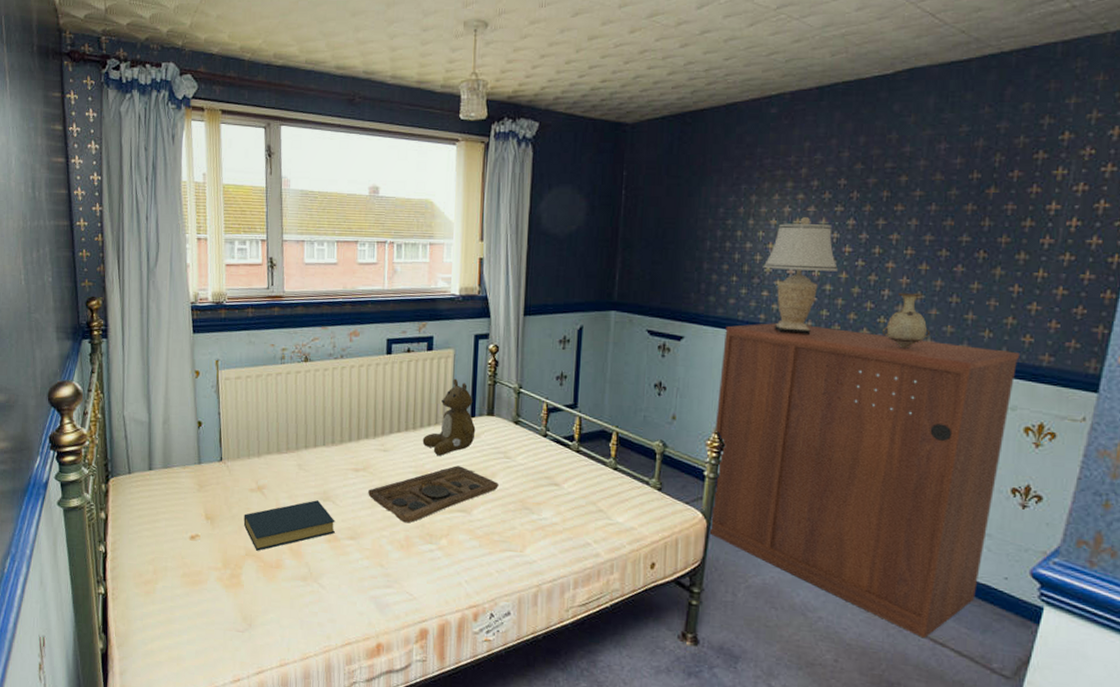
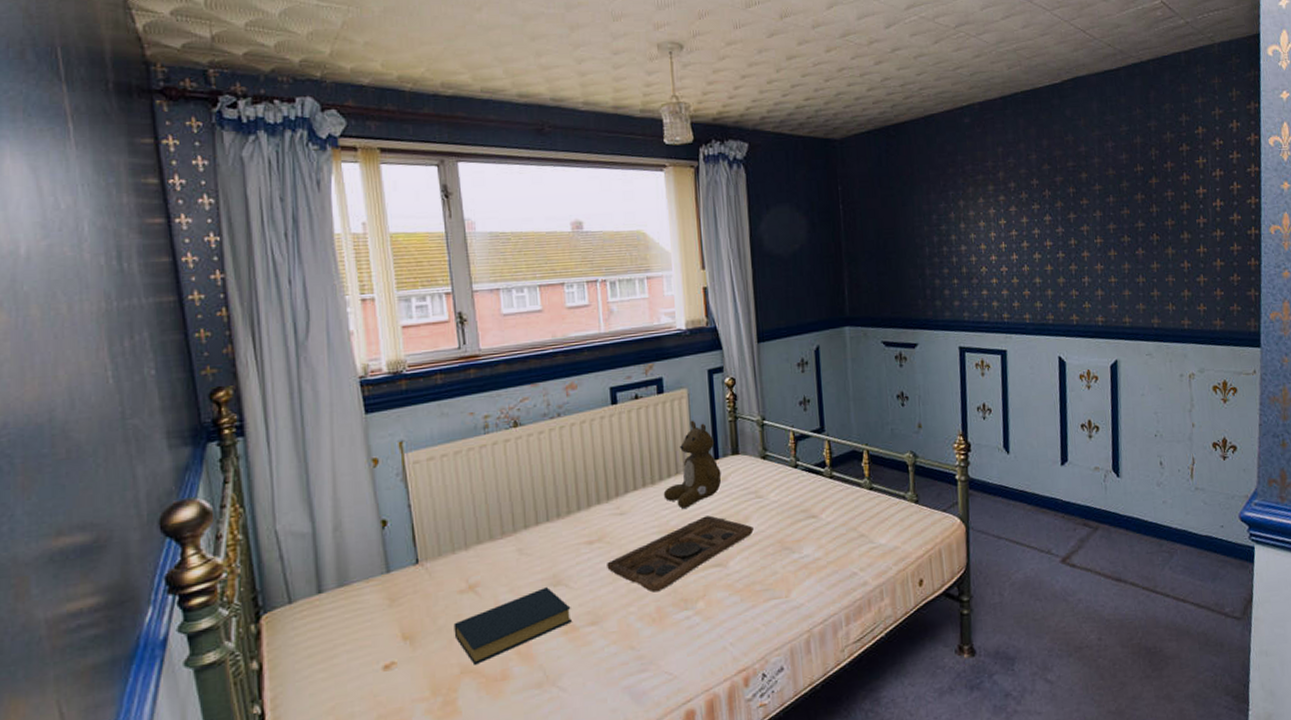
dresser: present [709,323,1021,639] -> none [954,317,1202,599]
table lamp: present [763,217,838,336] -> none [979,217,1043,329]
vase: present [881,293,931,349] -> none [1088,277,1128,329]

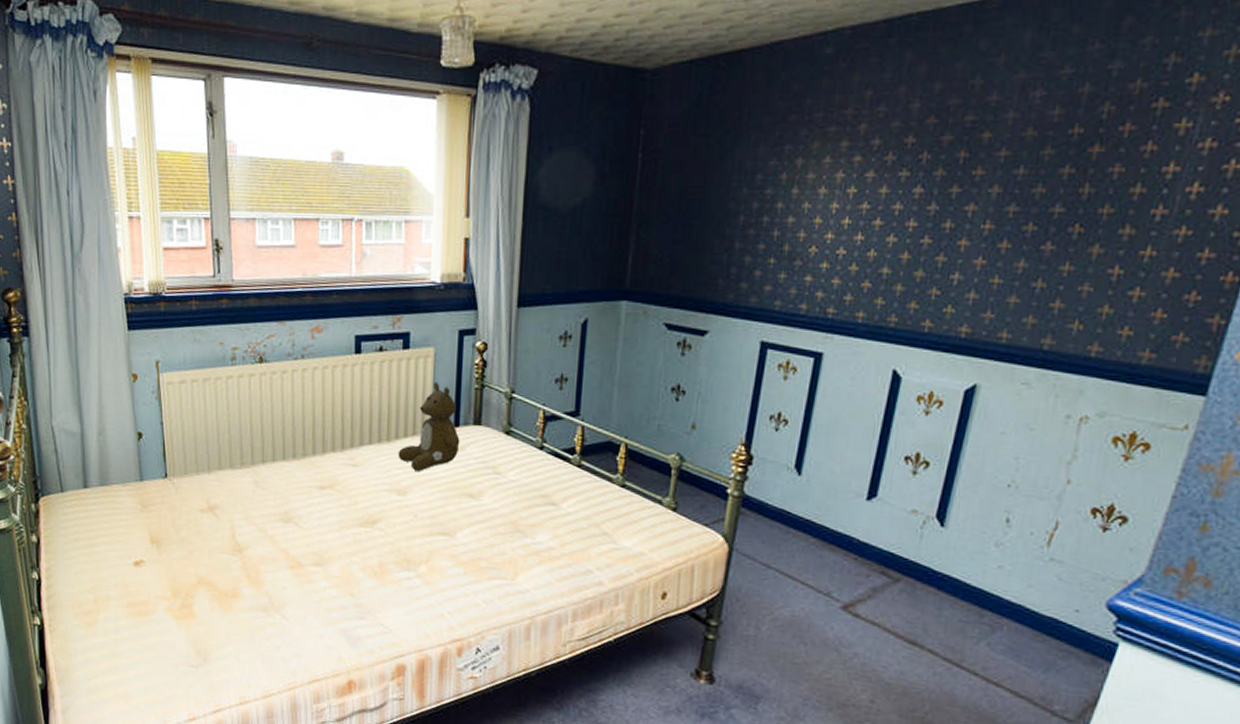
hardback book: present [453,587,572,665] -> none [194,522,299,579]
decorative tray: present [607,515,754,593] -> none [336,482,487,548]

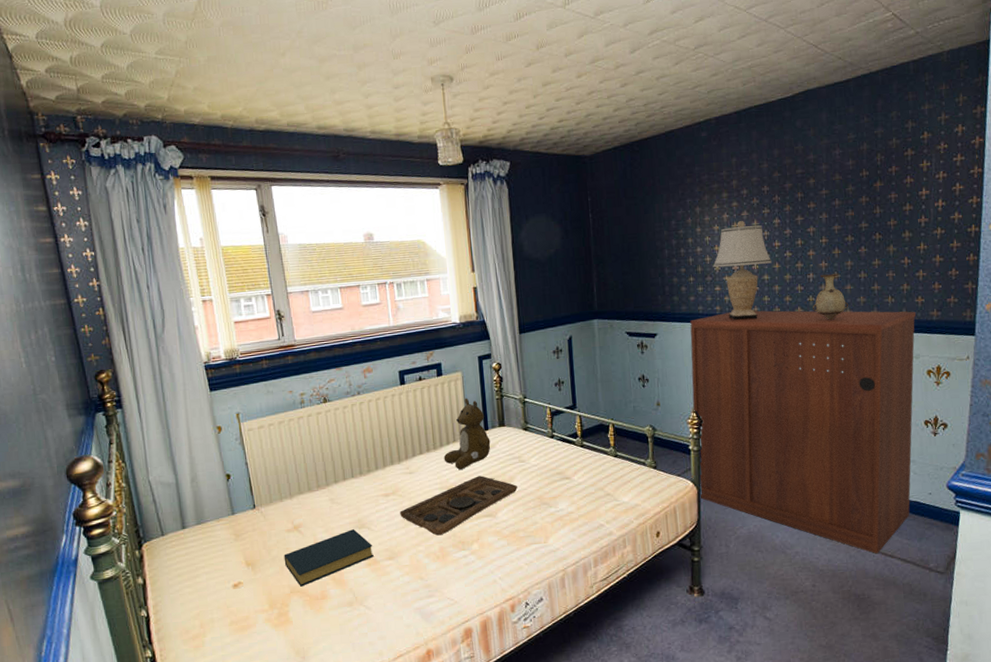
hardback book: none [194,522,299,579] -> present [284,529,374,587]
decorative tray: none [336,482,487,548] -> present [400,475,517,536]
dresser: none [730,314,1116,678] -> present [690,310,917,554]
table lamp: none [807,185,899,329] -> present [713,221,772,320]
vase: none [947,277,1008,344] -> present [812,274,849,320]

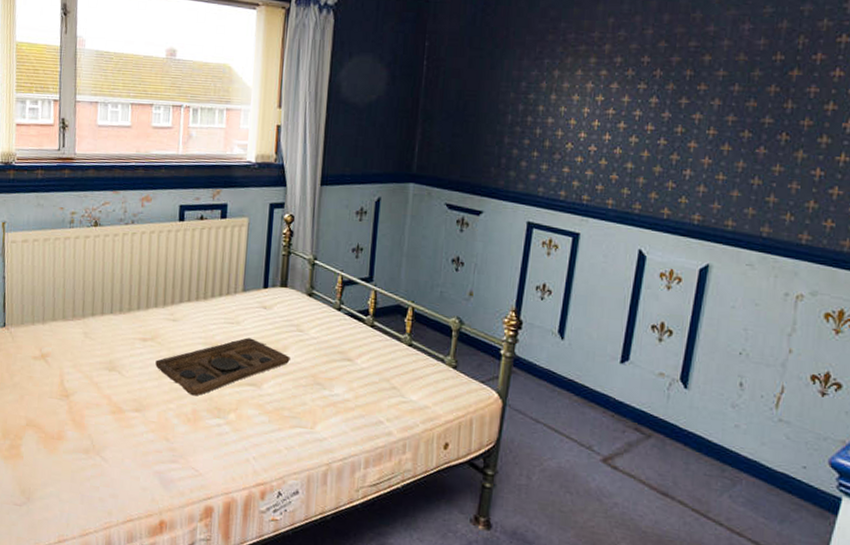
hardback book: present [284,529,374,587] -> none [25,370,121,421]
teddy bear: present [443,398,491,470] -> none [213,248,268,327]
dresser: present [690,310,917,554] -> none [504,200,822,528]
table lamp: present [713,221,772,320] -> none [564,94,640,214]
vase: present [812,274,849,320] -> none [682,173,732,230]

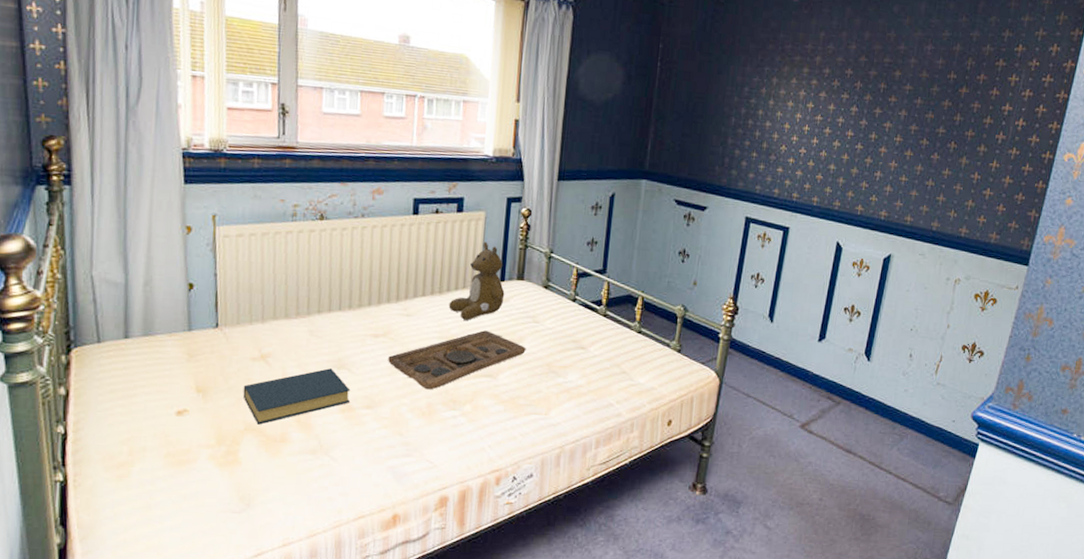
hardback book: none [25,370,121,421] -> present [243,368,351,425]
teddy bear: none [213,248,268,327] -> present [448,241,505,320]

